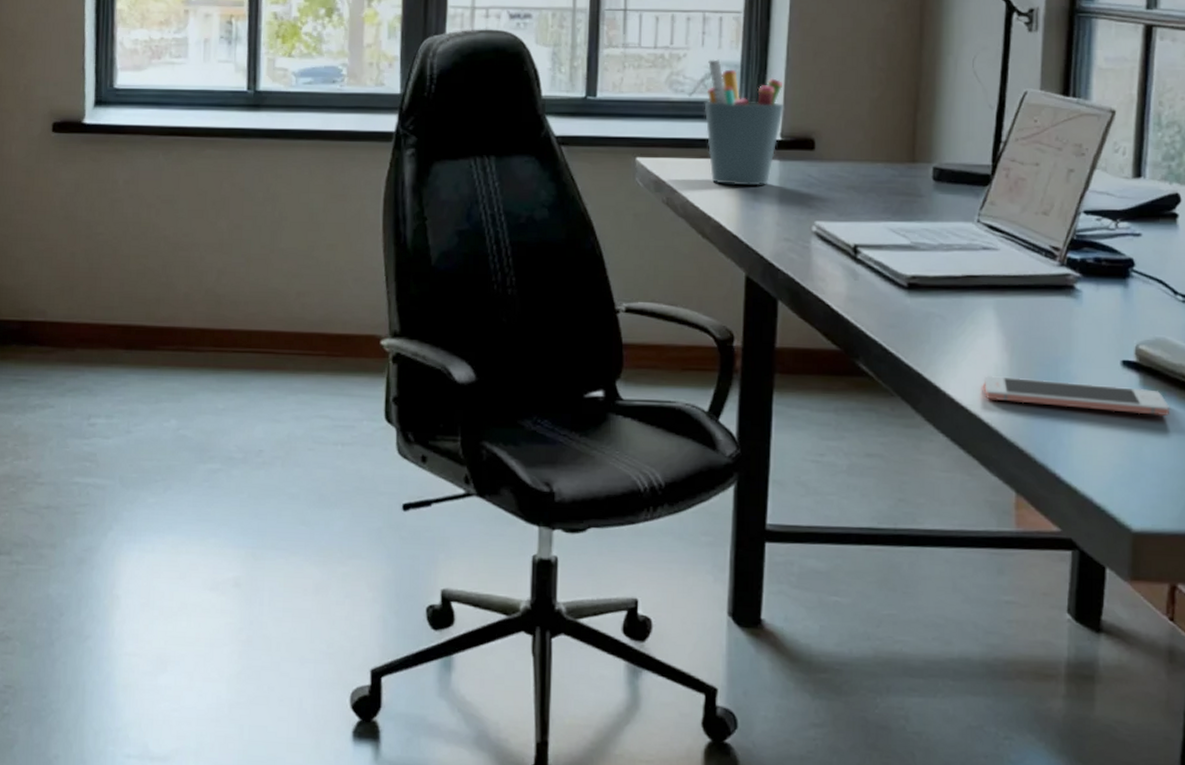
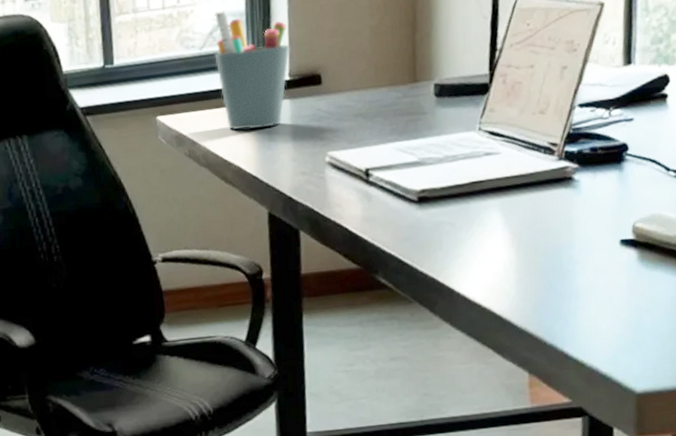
cell phone: present [983,376,1170,417] -> none [493,263,667,294]

